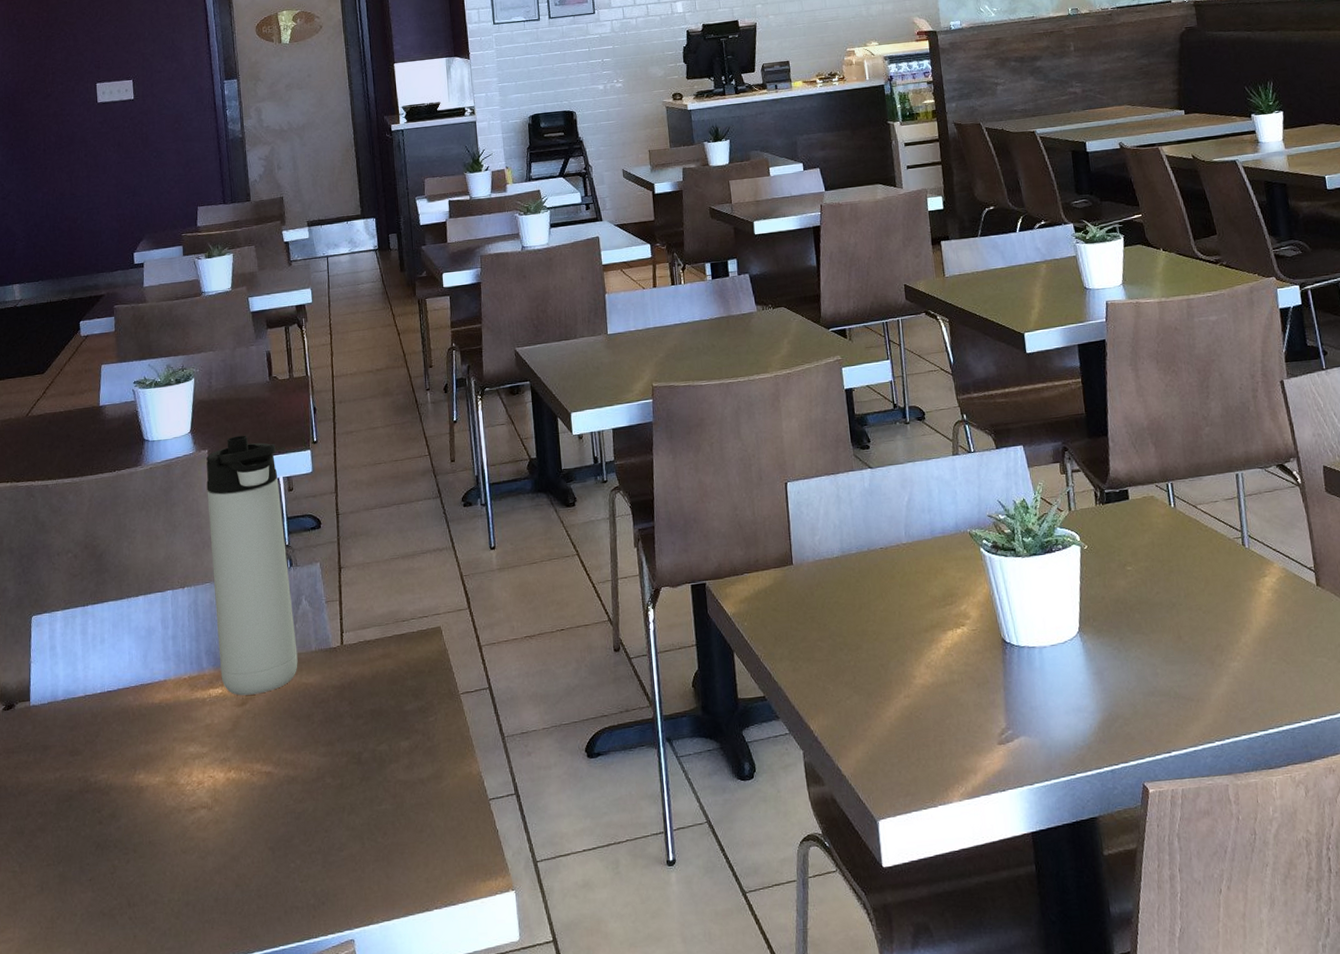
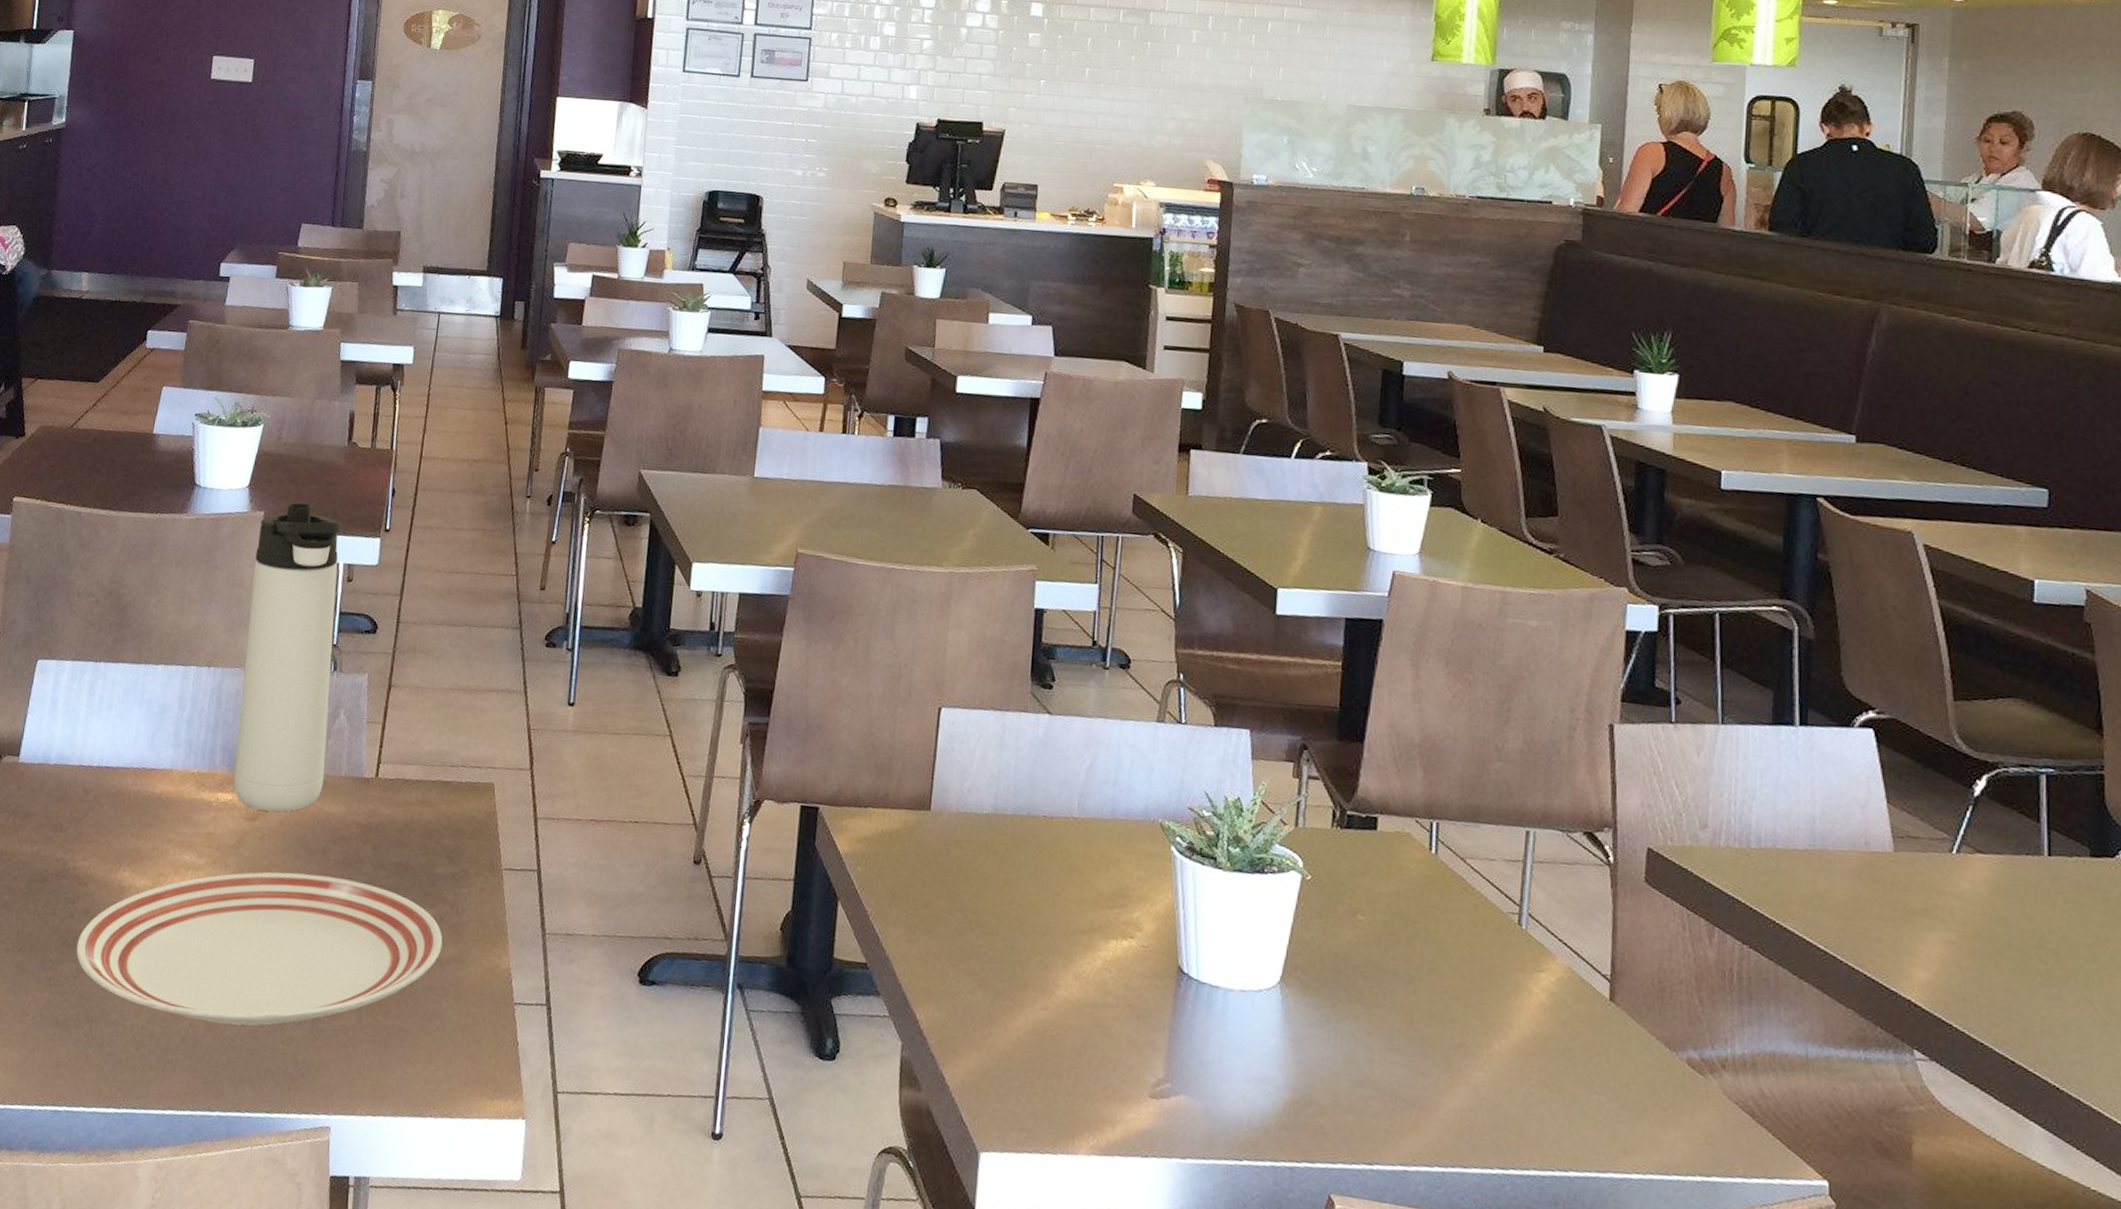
dinner plate: none [109,733,422,882] -> present [76,872,443,1026]

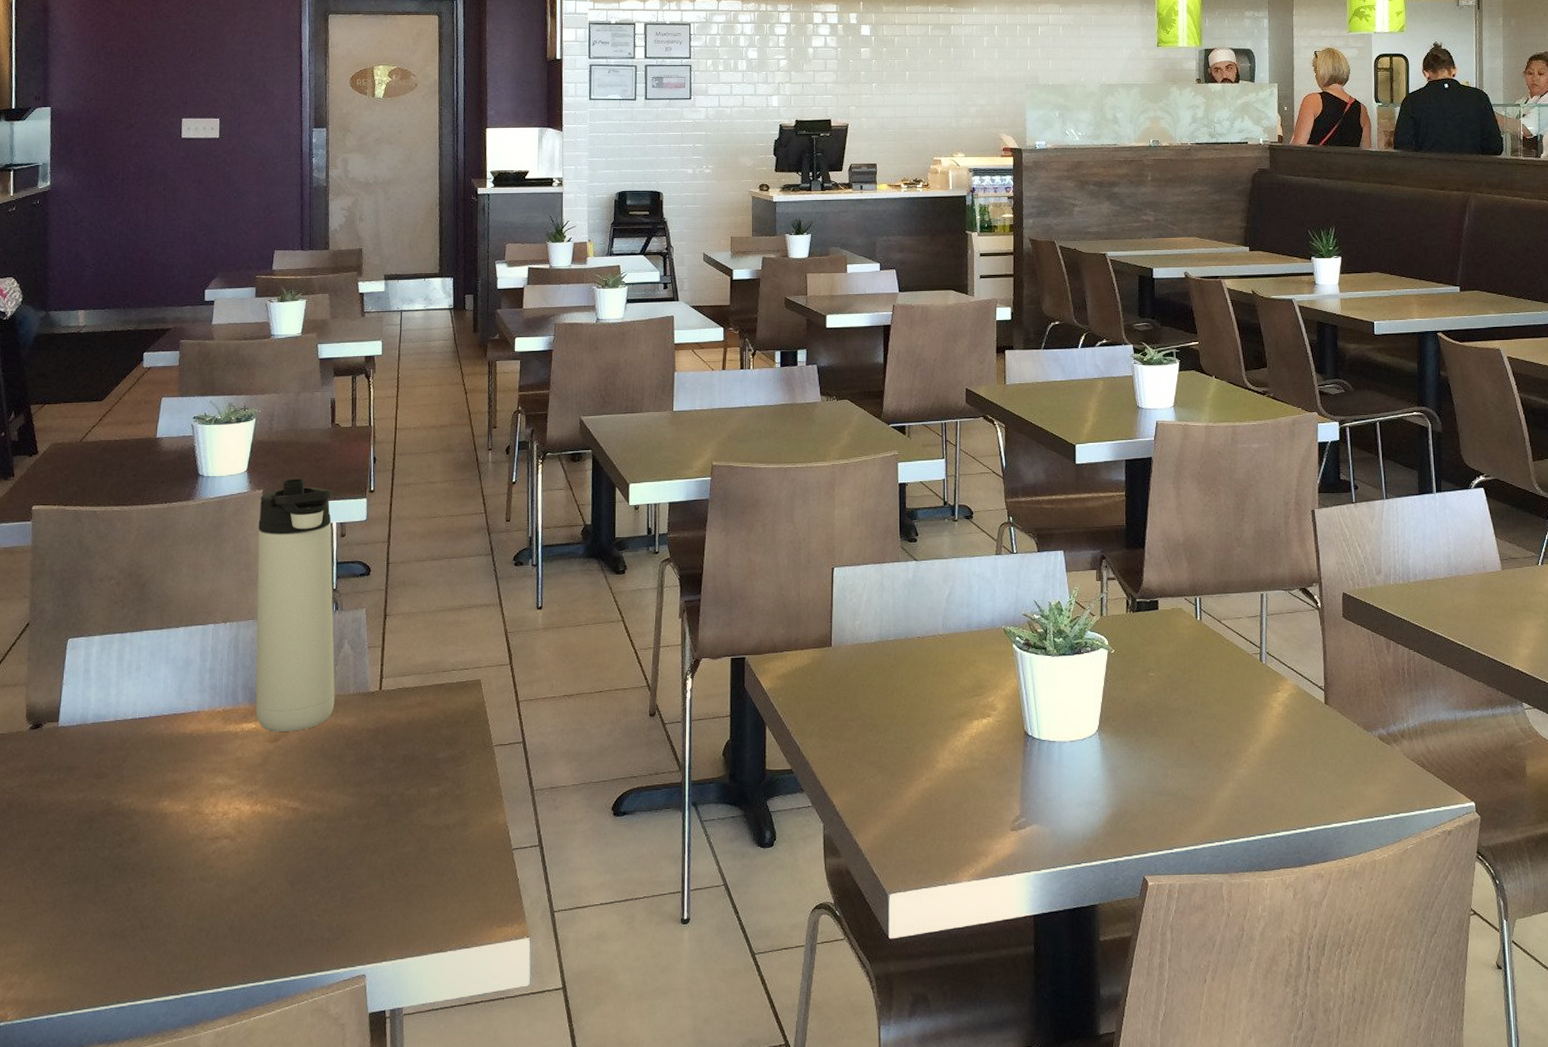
dinner plate: present [76,872,443,1026] -> none [126,775,448,910]

